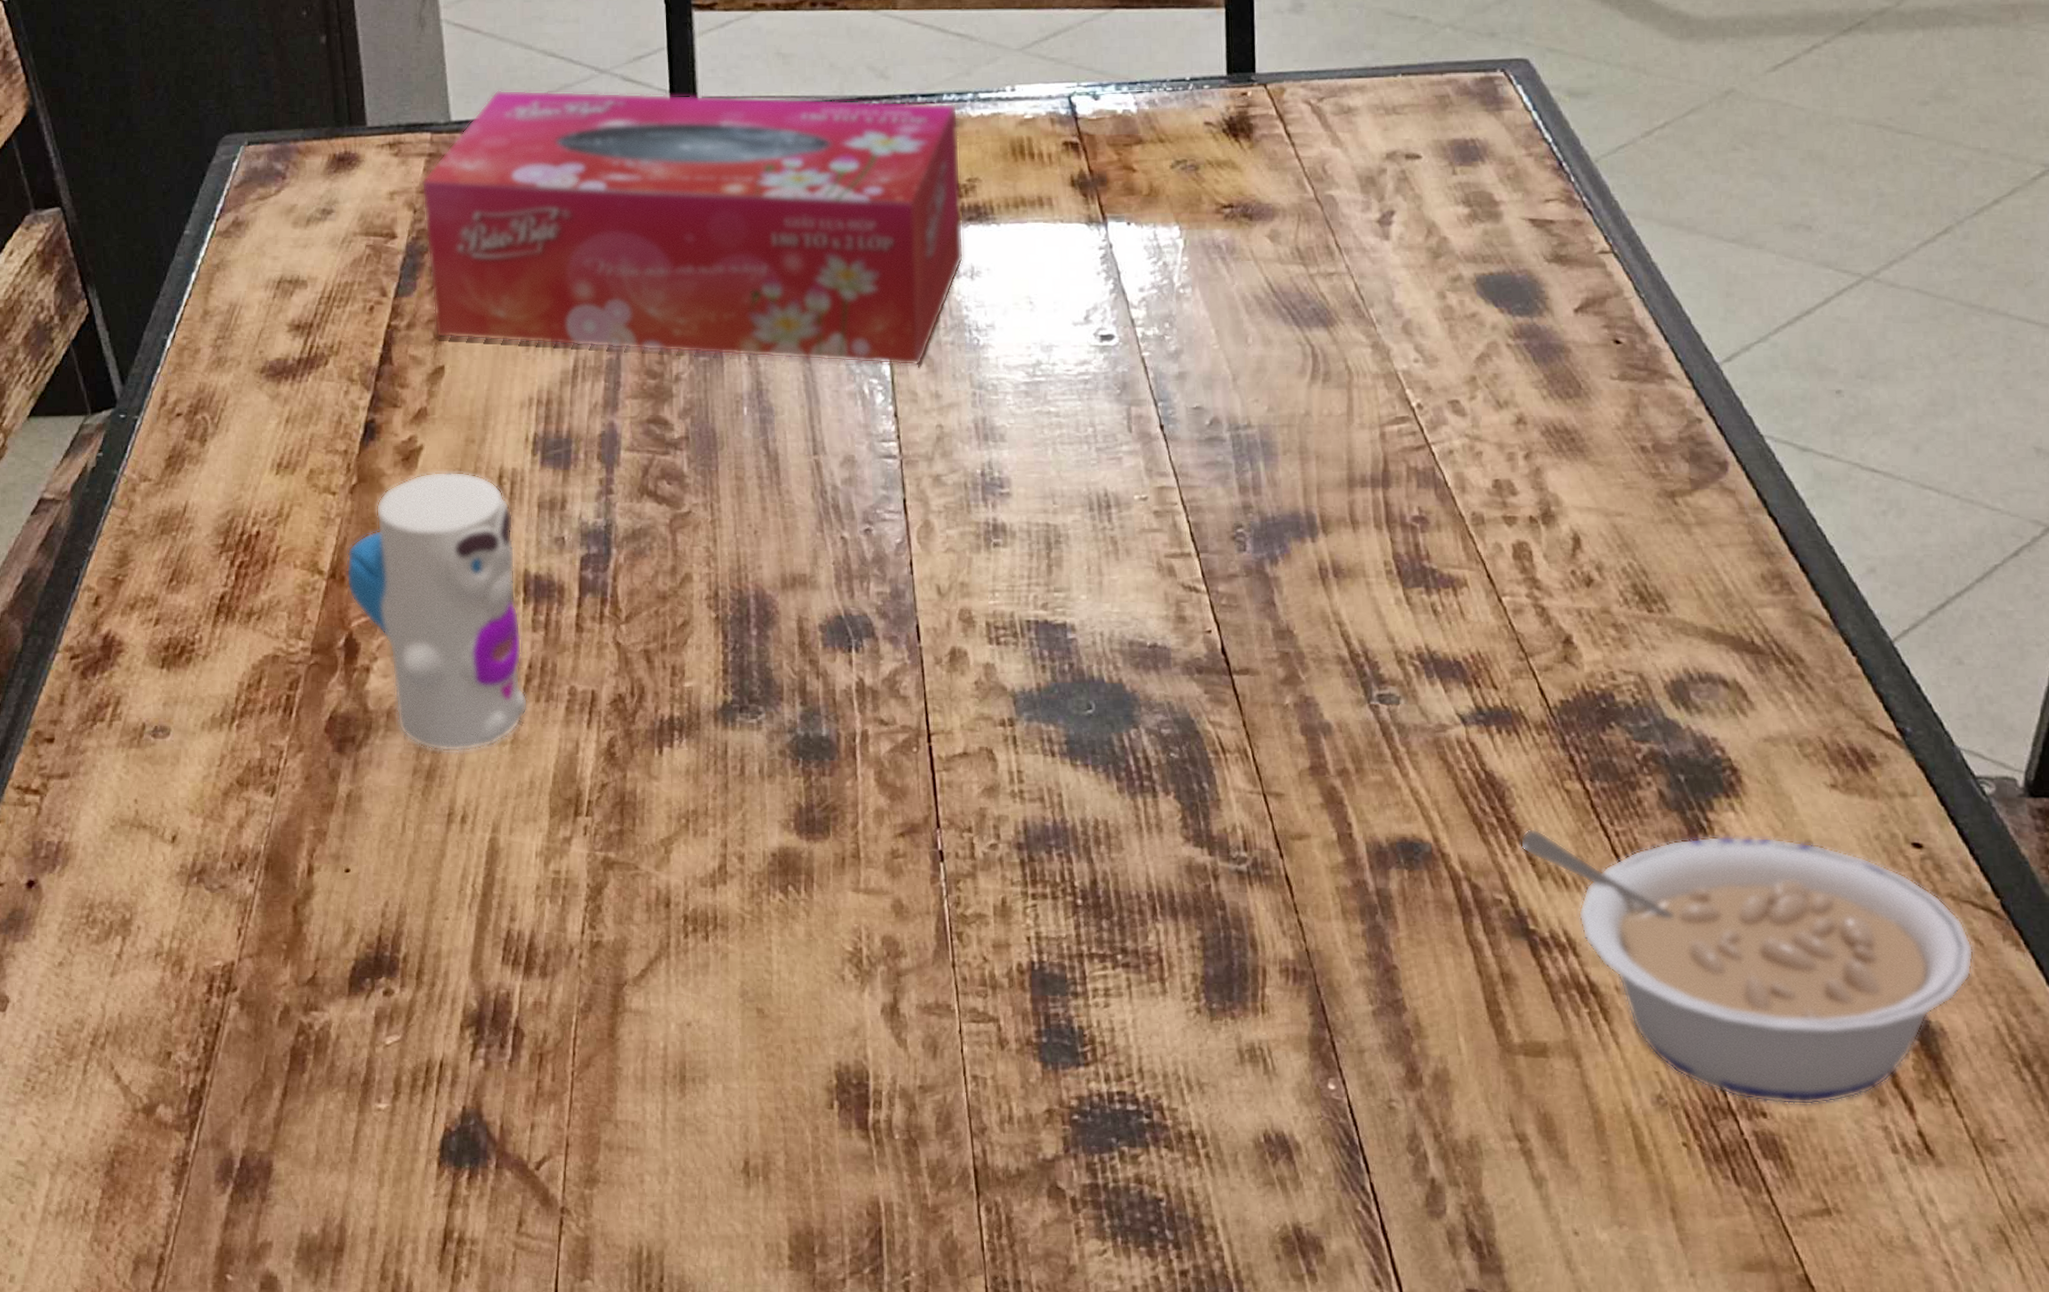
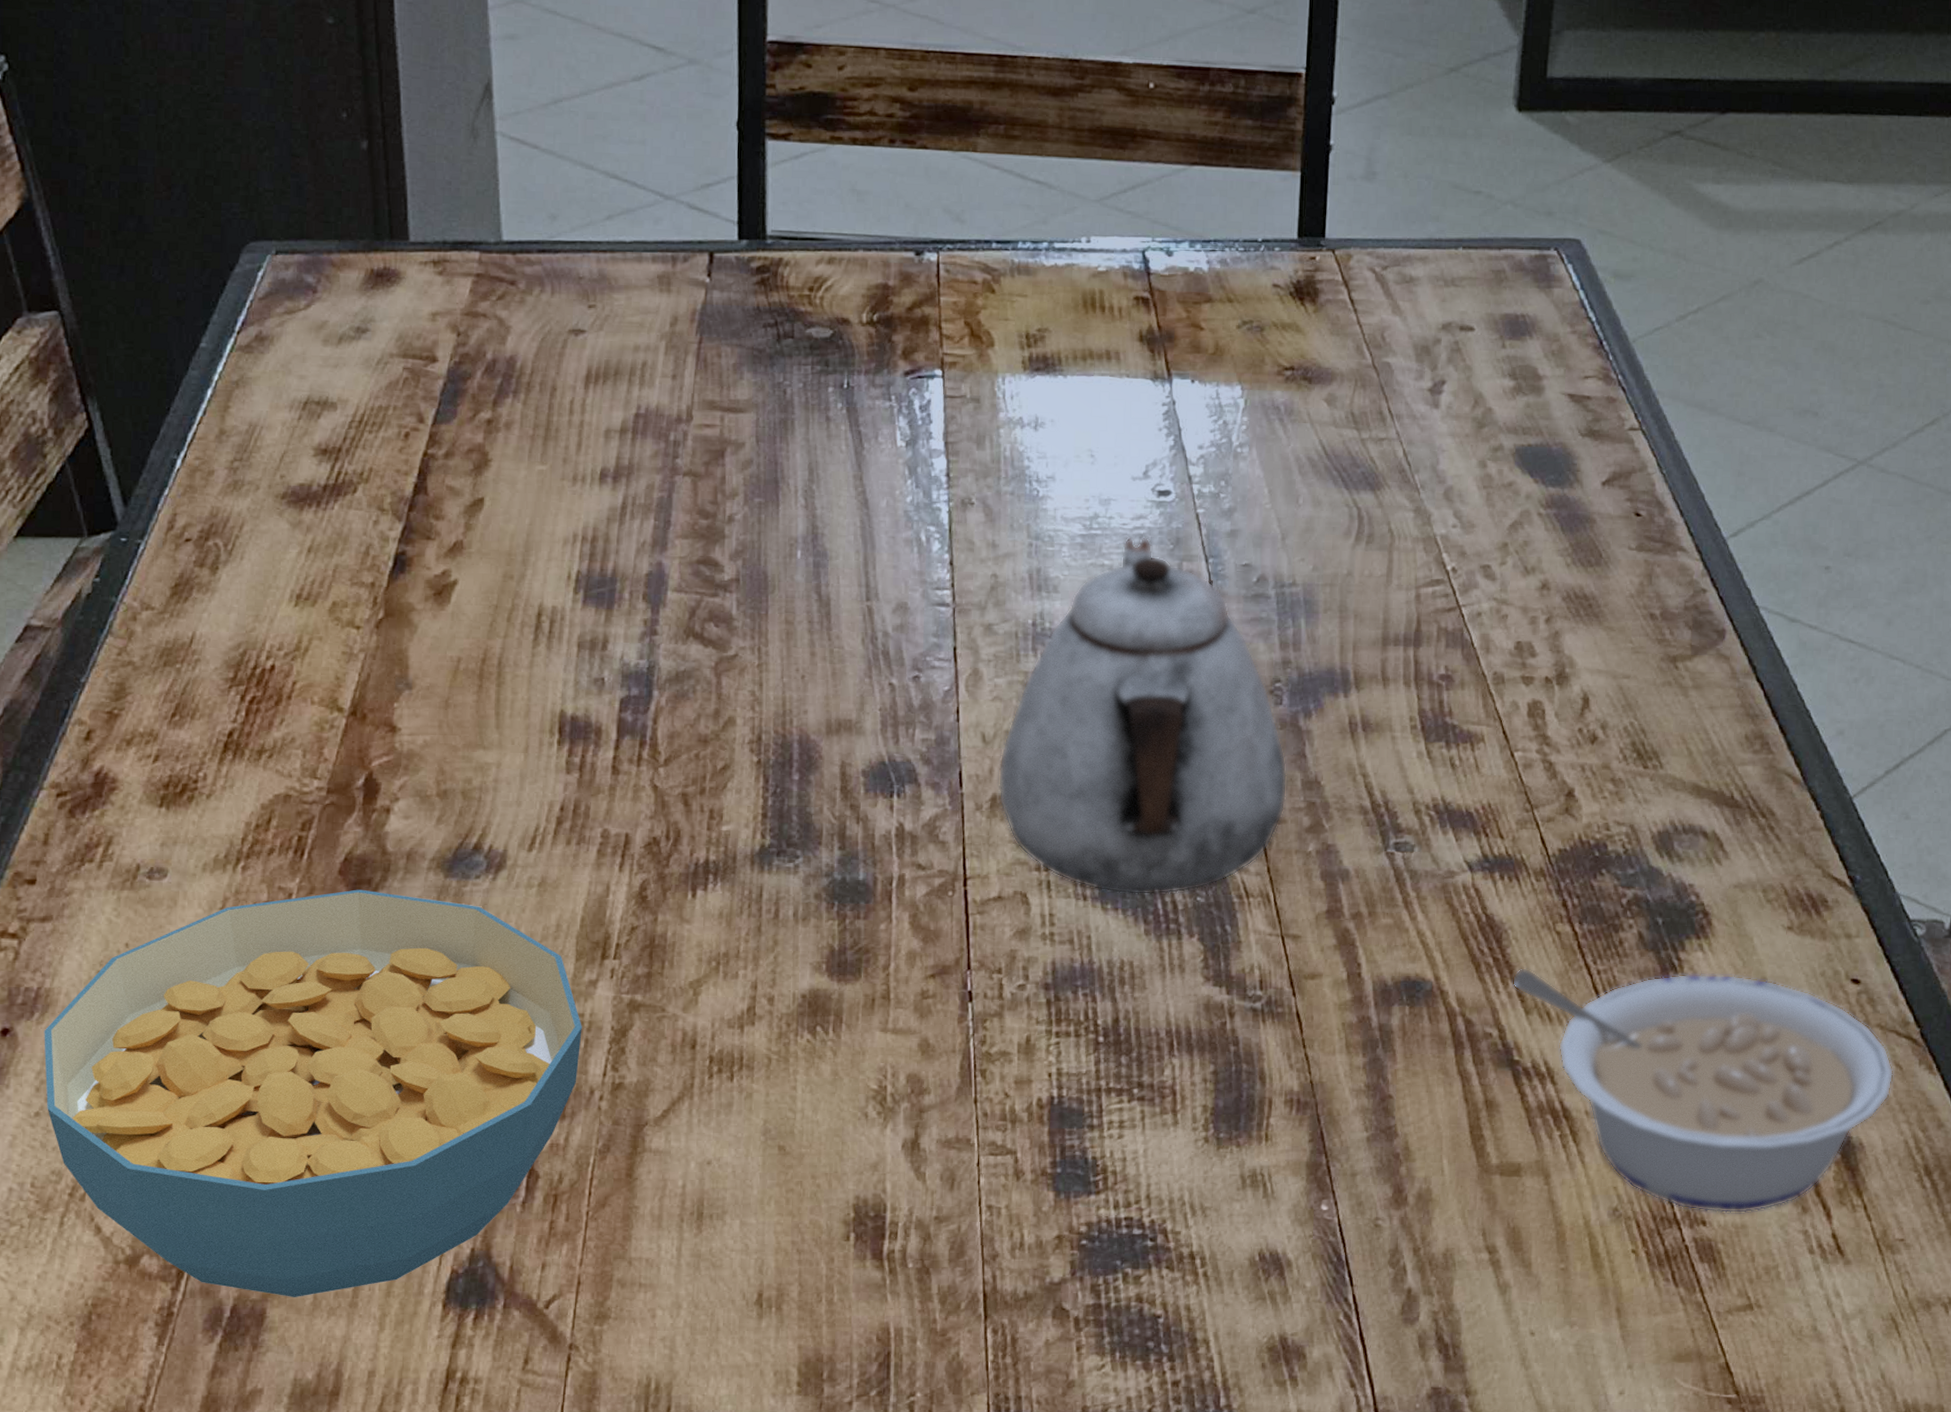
cereal bowl: none [65,747,559,1151] -> present [44,889,582,1297]
toy: present [346,471,528,752] -> none [368,607,559,895]
tissue box: present [421,89,964,366] -> none [467,209,1032,515]
teapot: none [956,382,1258,751] -> present [998,537,1288,896]

